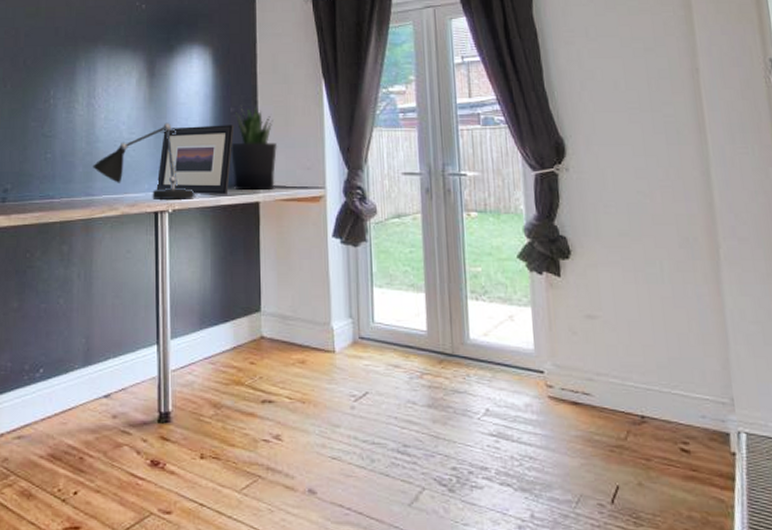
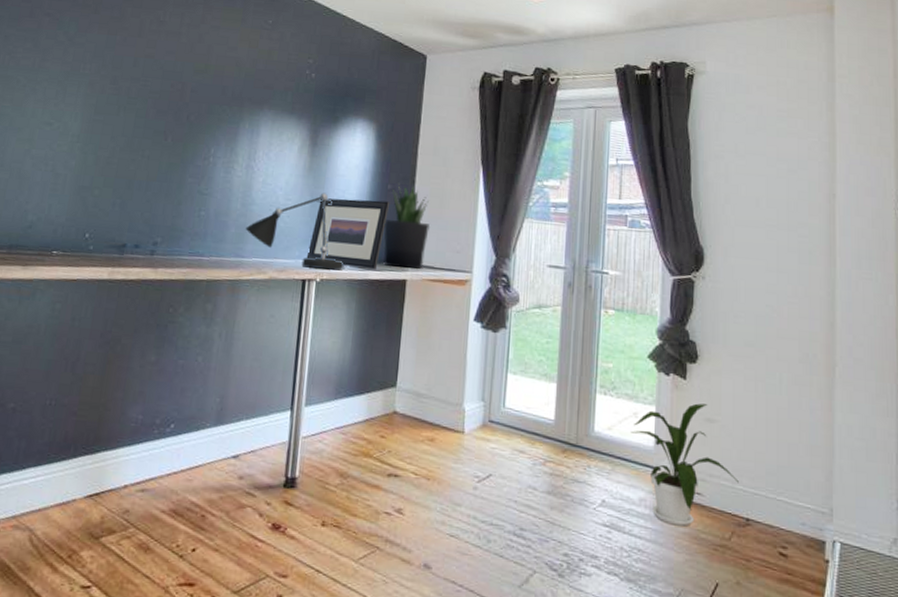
house plant: none [508,300,629,429] -> present [631,403,739,527]

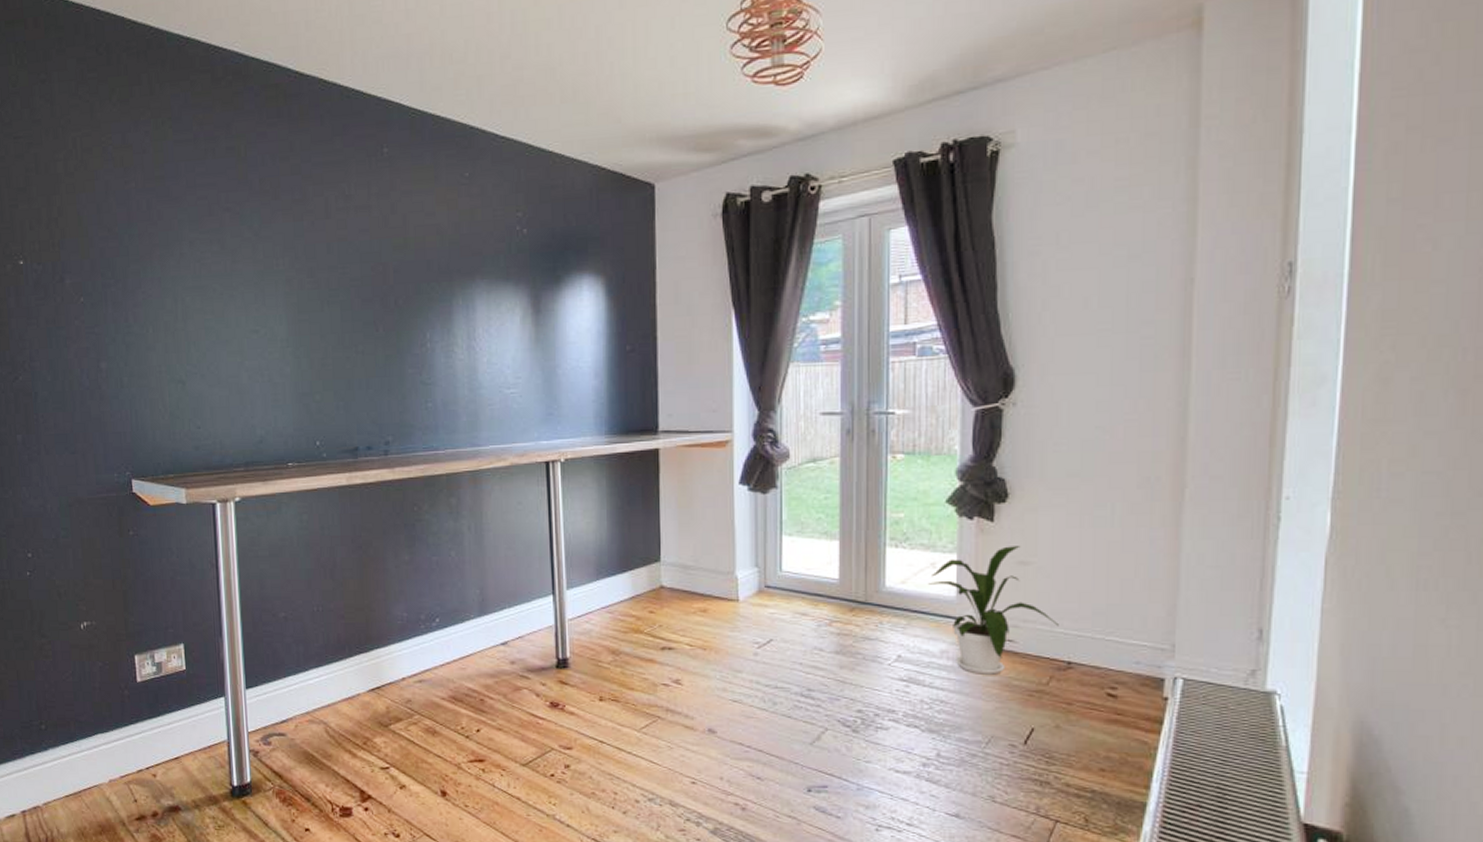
desk lamp: present [245,192,345,271] -> none [477,365,590,449]
picture frame: present [306,198,390,270] -> none [546,365,631,442]
planter: present [383,184,431,270] -> none [627,342,680,436]

